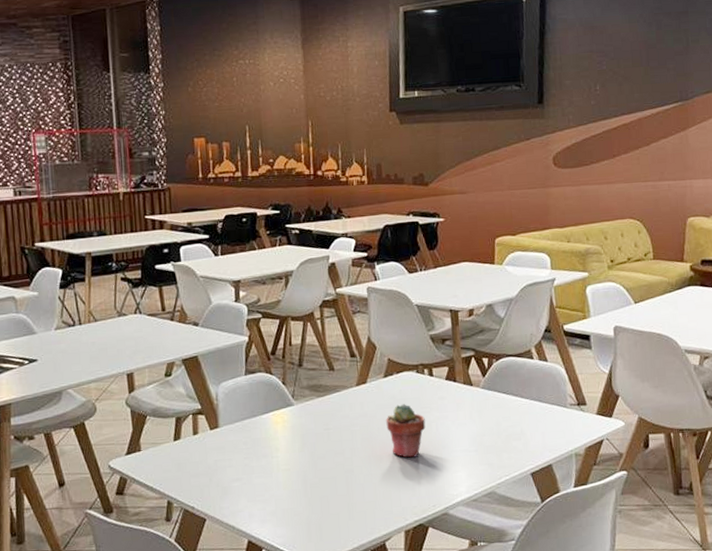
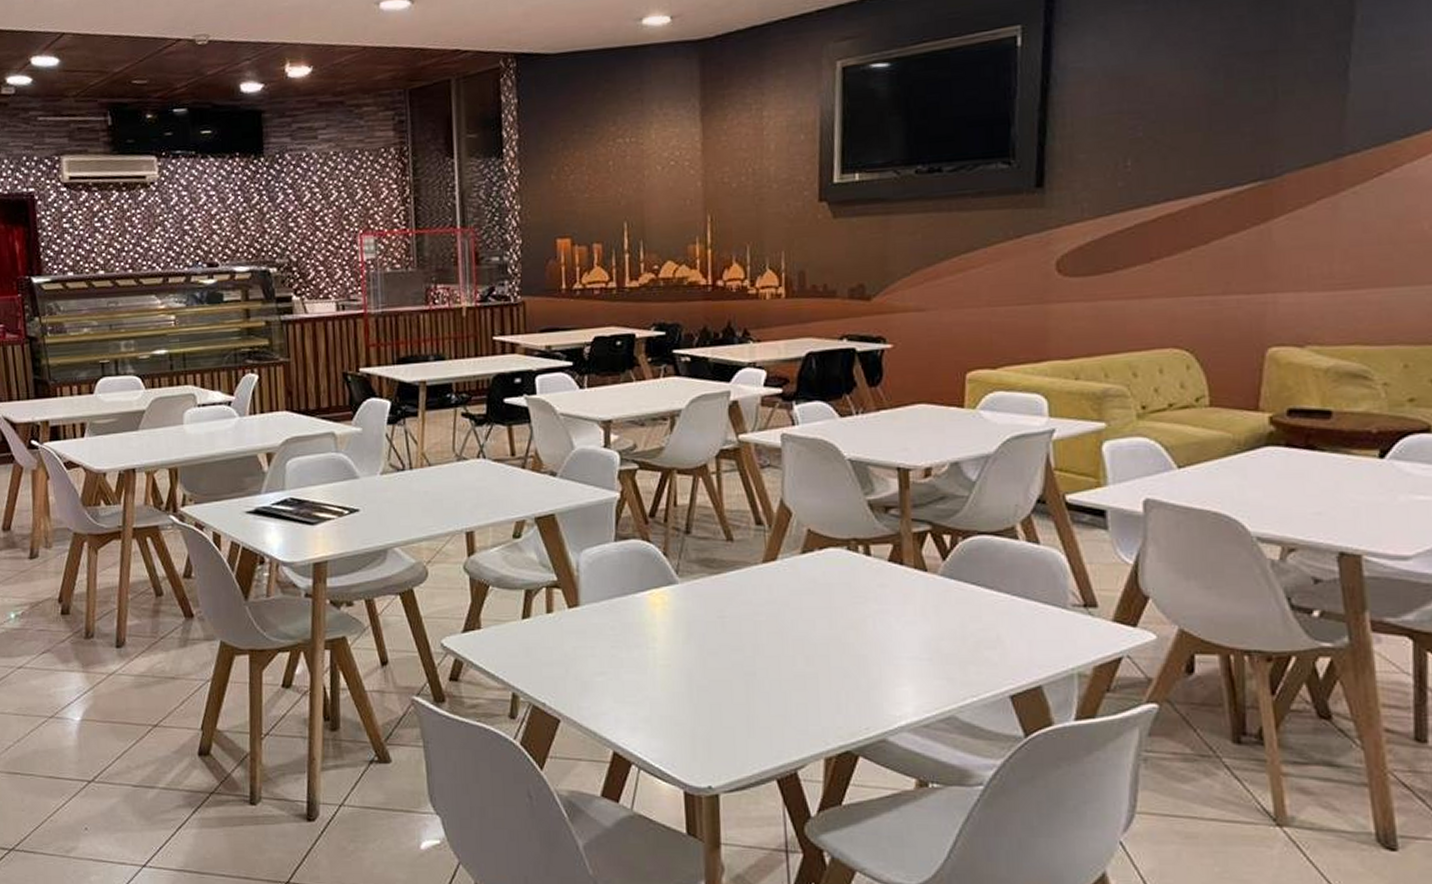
potted succulent: present [386,404,426,458] -> none [802,590,858,662]

